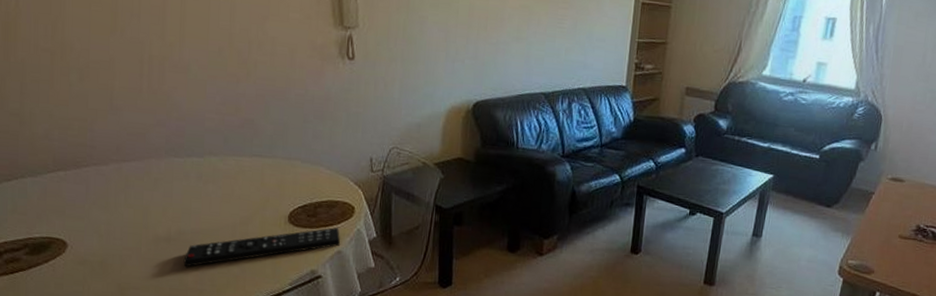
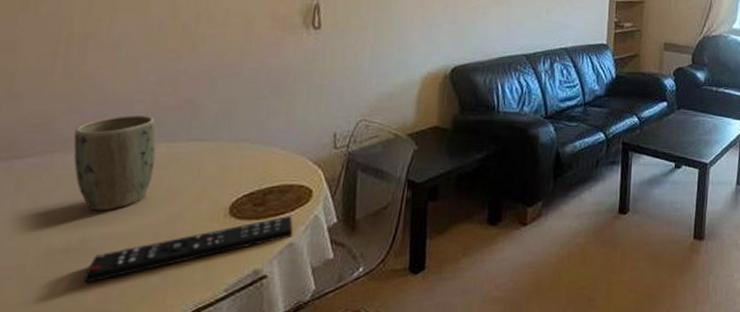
plant pot: none [163,130,227,210] -> present [73,115,157,210]

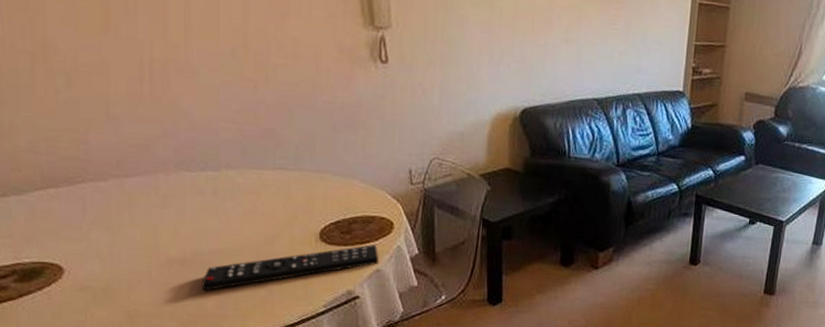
plant pot: present [73,115,157,210] -> none [171,141,248,229]

